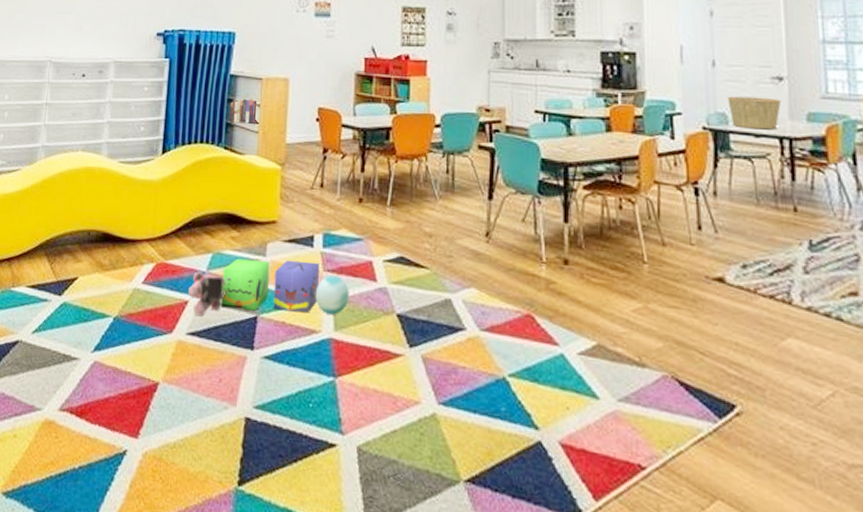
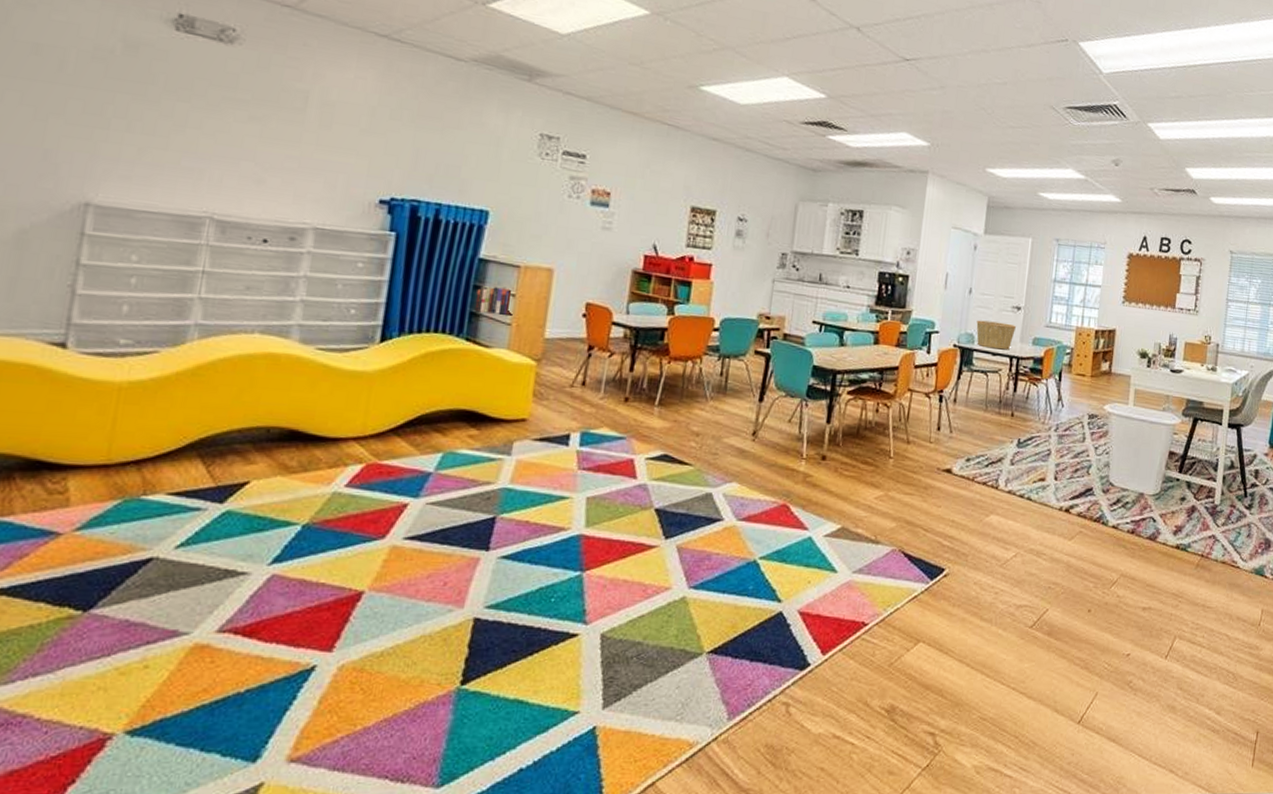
stuffed bear: present [188,271,226,317] -> none [408,472,459,520]
toy box: present [221,258,320,313] -> none [450,457,575,511]
ball: present [315,275,350,315] -> none [566,473,606,512]

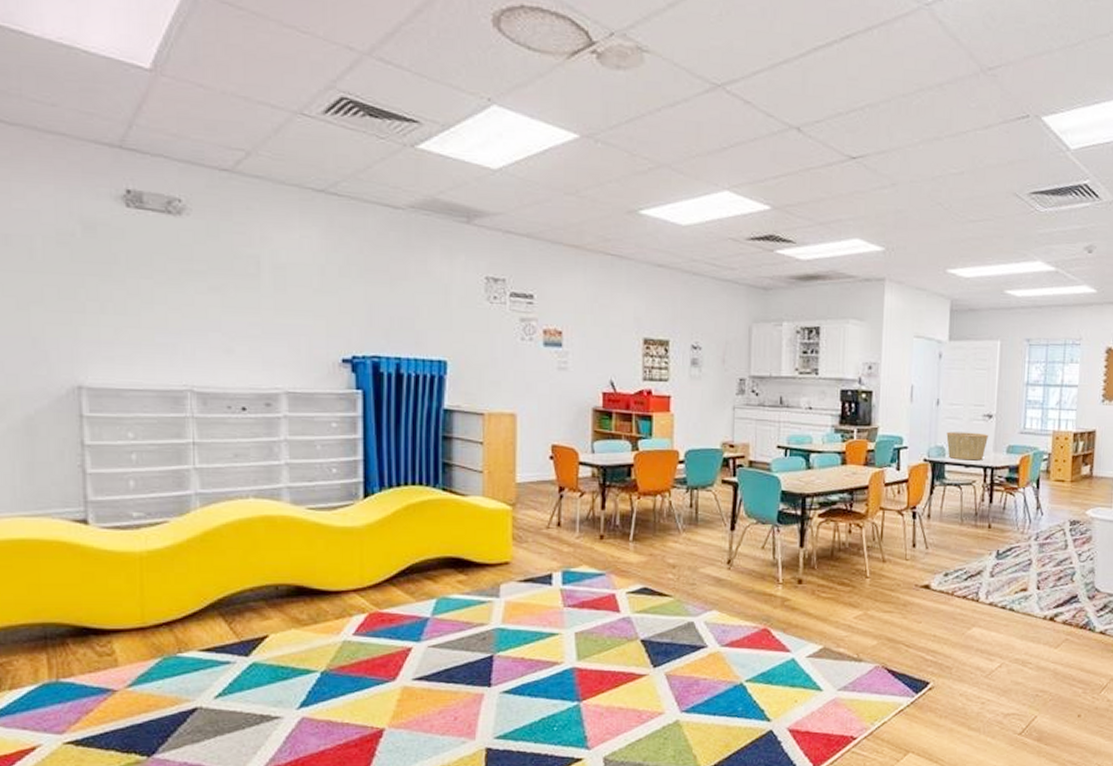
books: present [474,286,514,316] -> none [446,435,484,463]

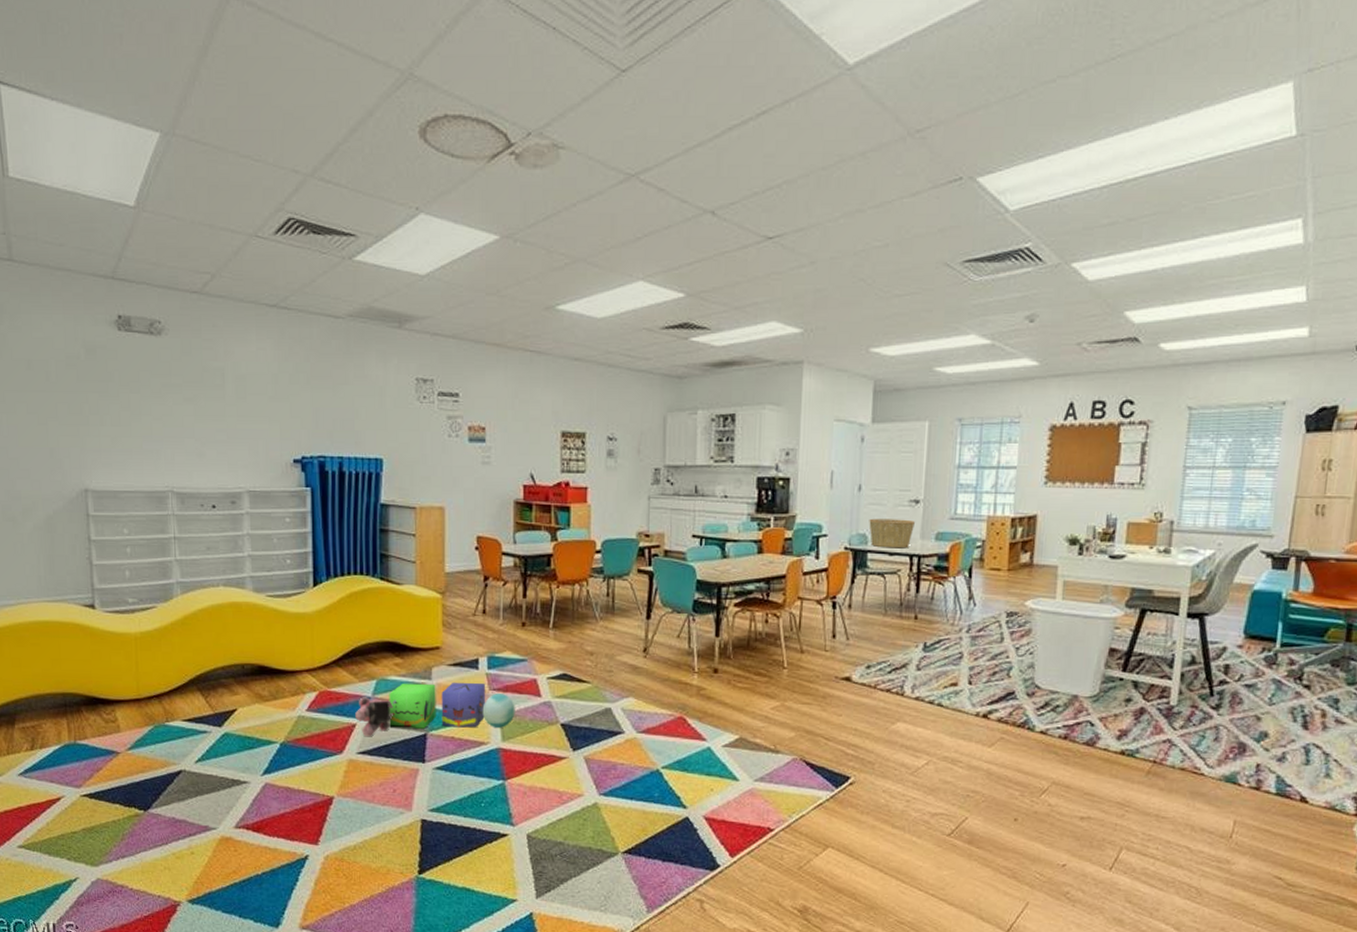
stuffed bear: none [411,618,455,661] -> present [355,697,393,737]
toy box: none [450,599,560,650] -> present [389,682,486,729]
ball: none [556,610,592,646] -> present [482,693,515,728]

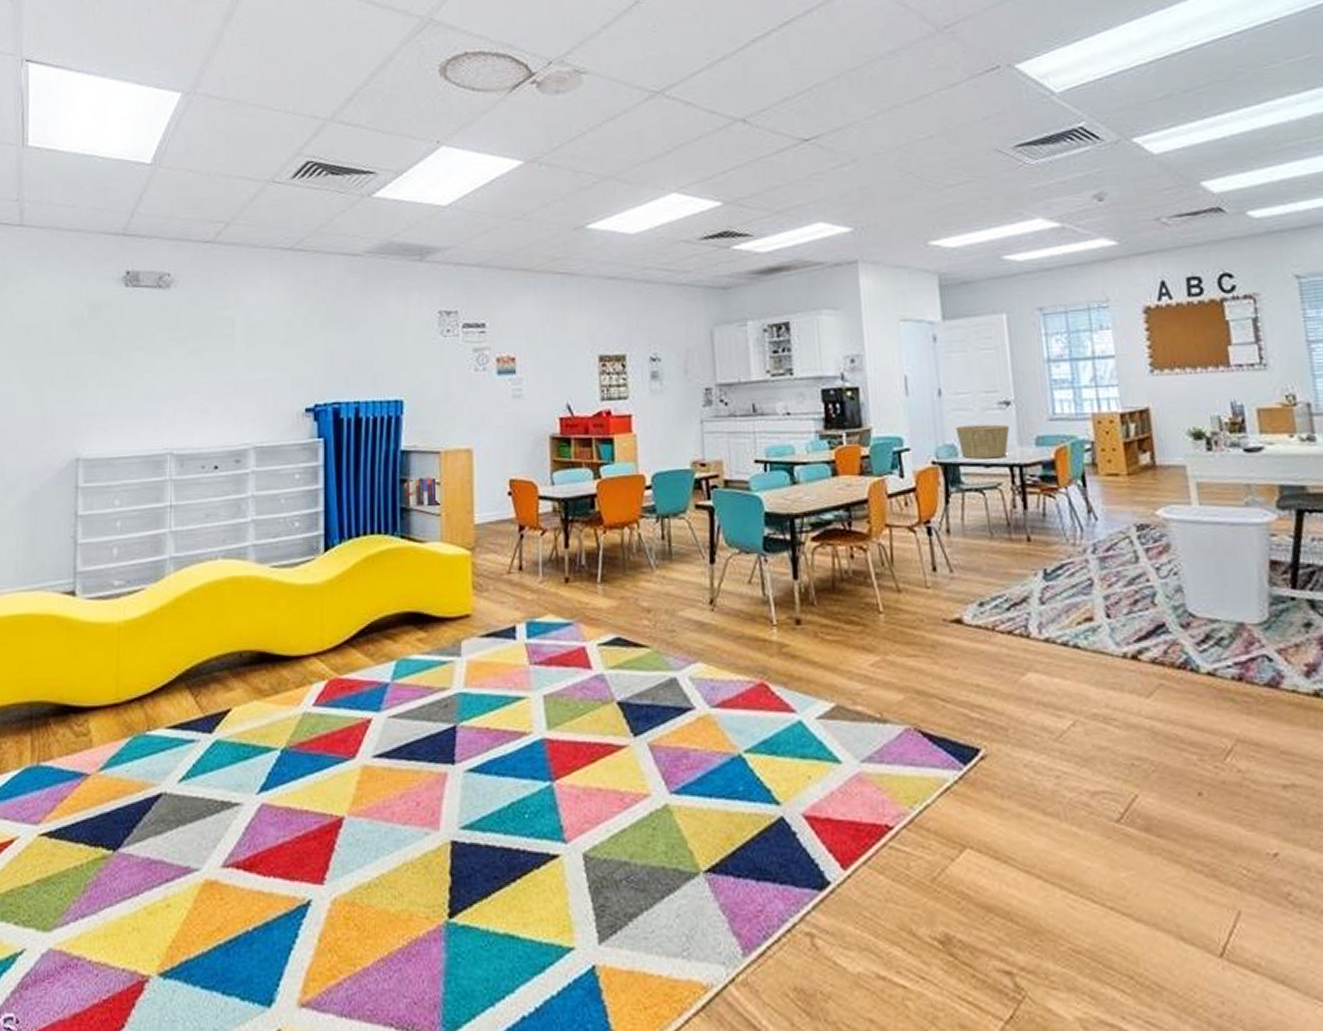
stuffed bear: present [355,697,393,737] -> none [371,683,416,735]
books: none [383,528,417,554] -> present [404,475,442,507]
toy box: present [389,682,486,729] -> none [411,655,527,721]
ball: present [482,693,515,728] -> none [522,668,562,712]

